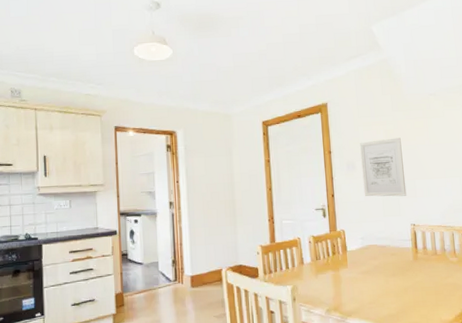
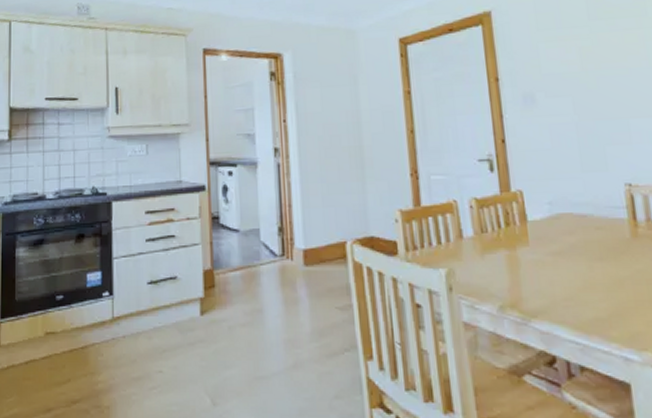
wall art: present [360,137,407,197] -> none [541,57,617,143]

